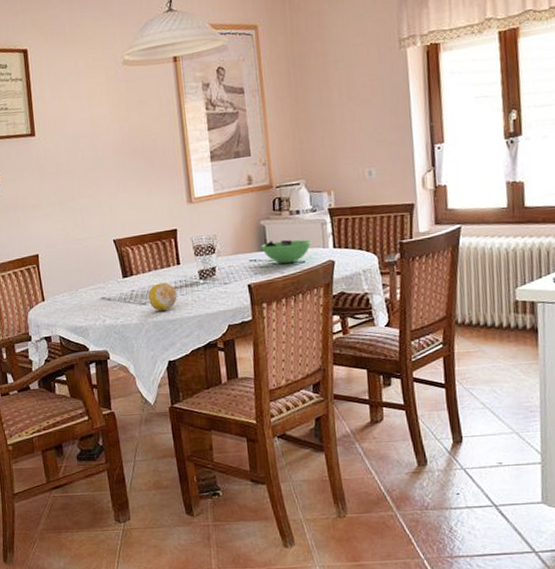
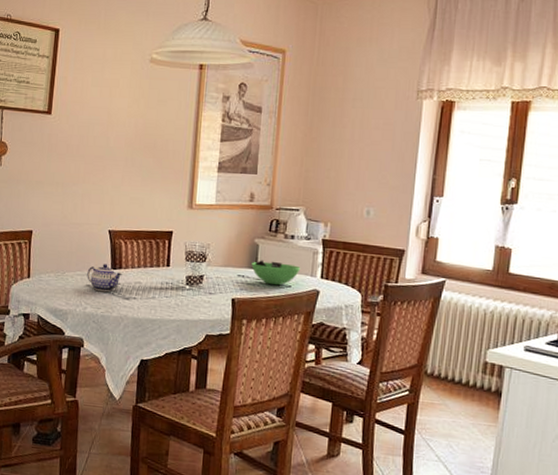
teapot: none [99,273,135,302] -> present [87,264,122,293]
fruit: present [148,282,177,311] -> none [132,281,162,309]

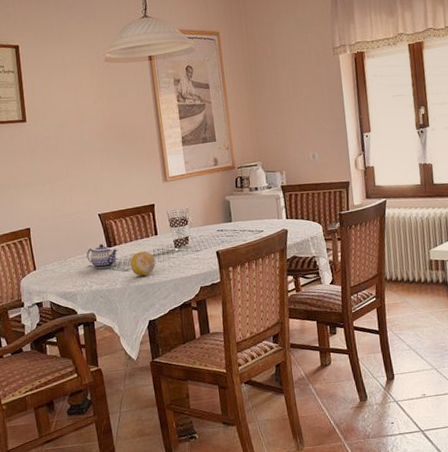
fruit: none [132,281,162,309] -> present [130,251,156,276]
bowl: present [251,260,301,286] -> none [226,212,269,233]

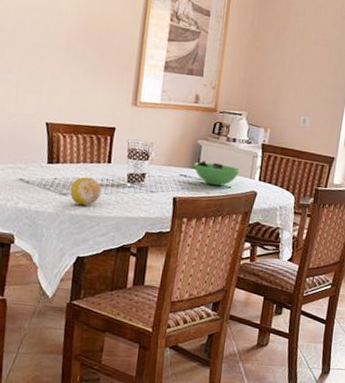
teapot: present [86,244,118,269] -> none [20,157,60,187]
bowl: none [226,212,269,233] -> present [194,161,241,186]

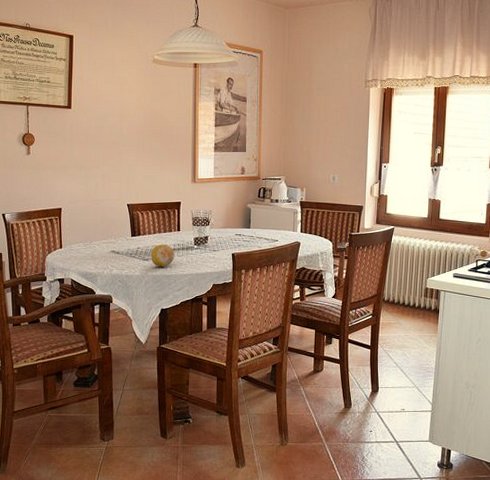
bowl: present [194,161,241,186] -> none [246,221,285,241]

